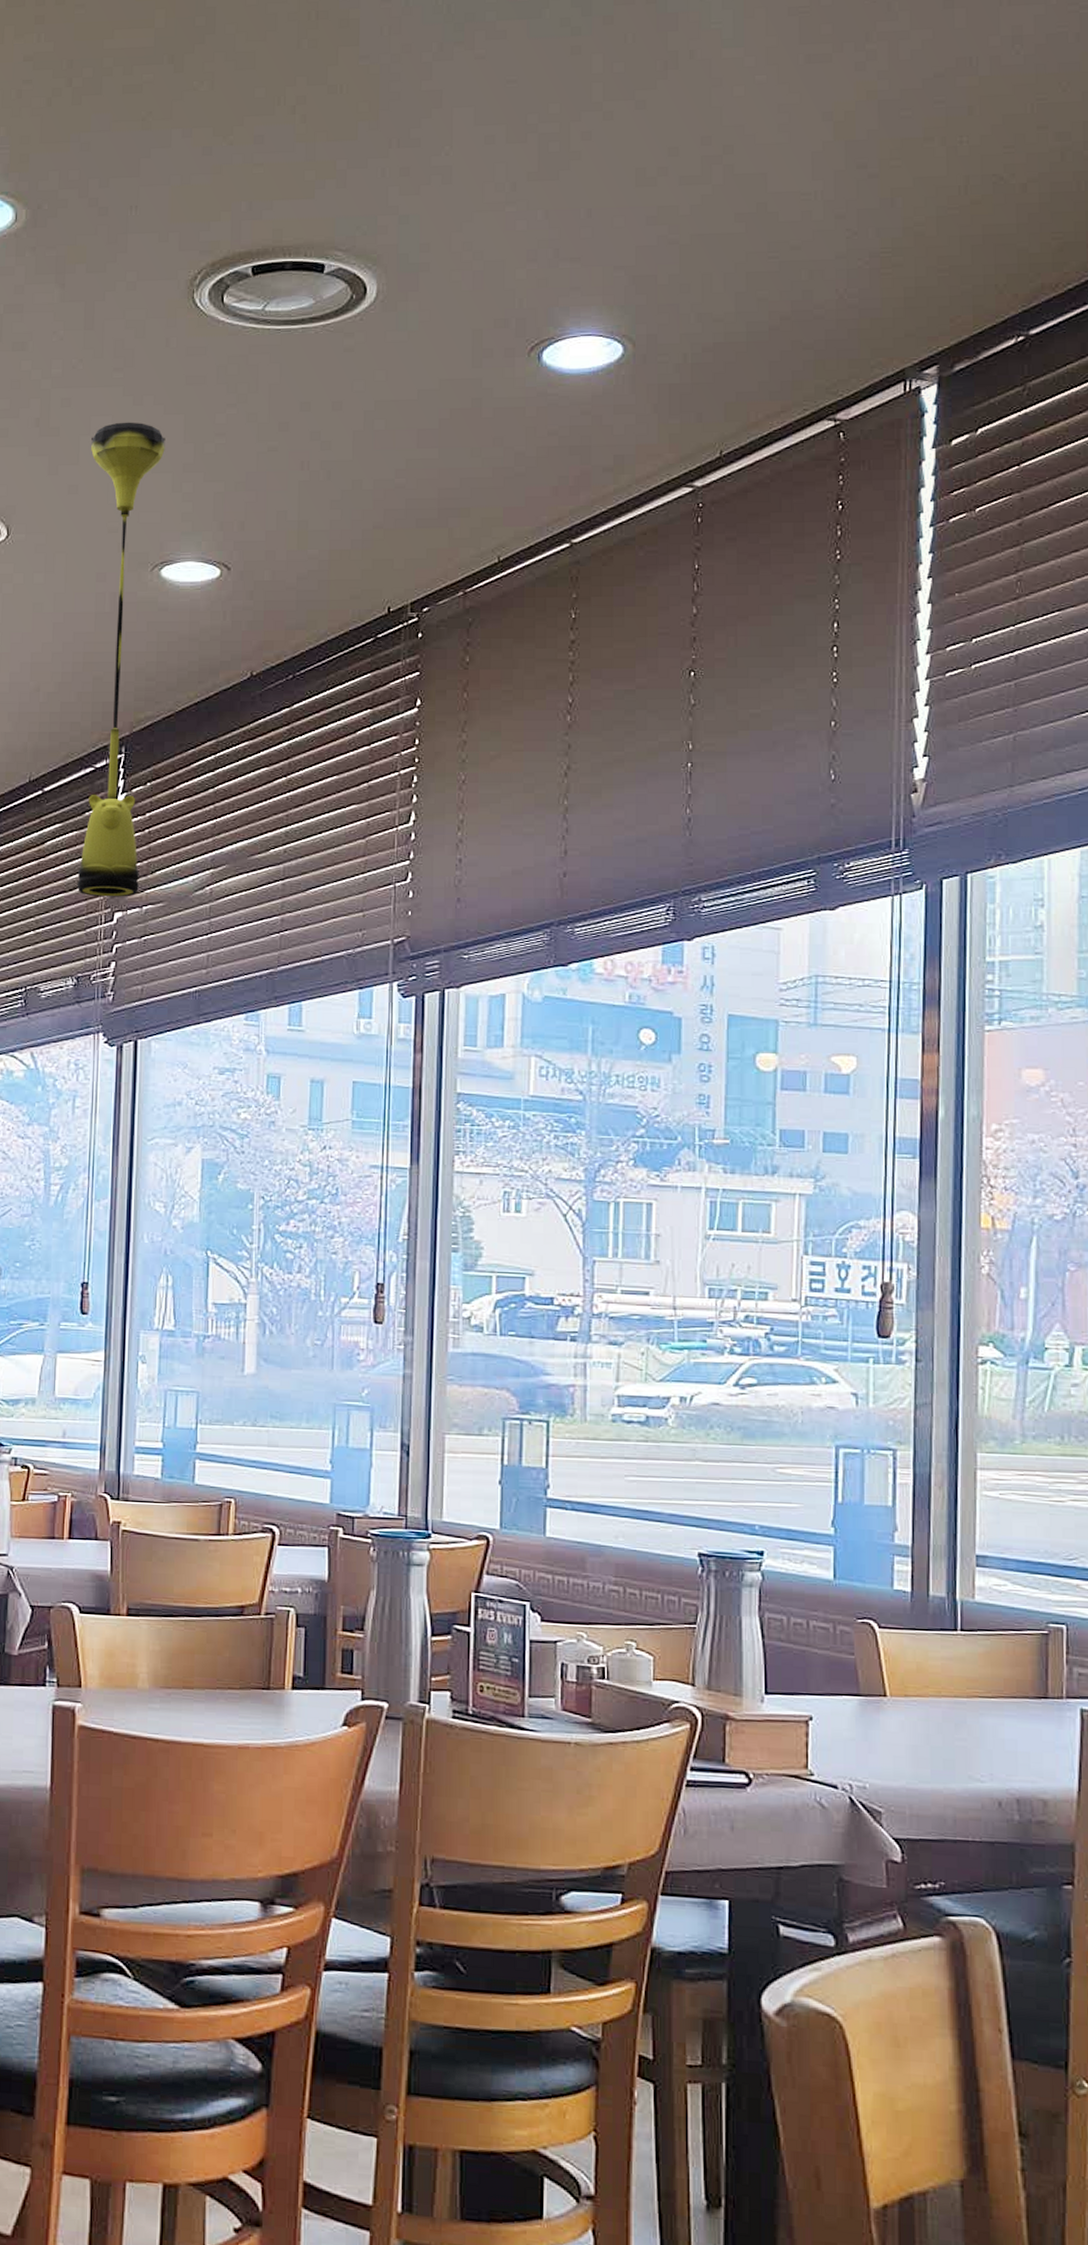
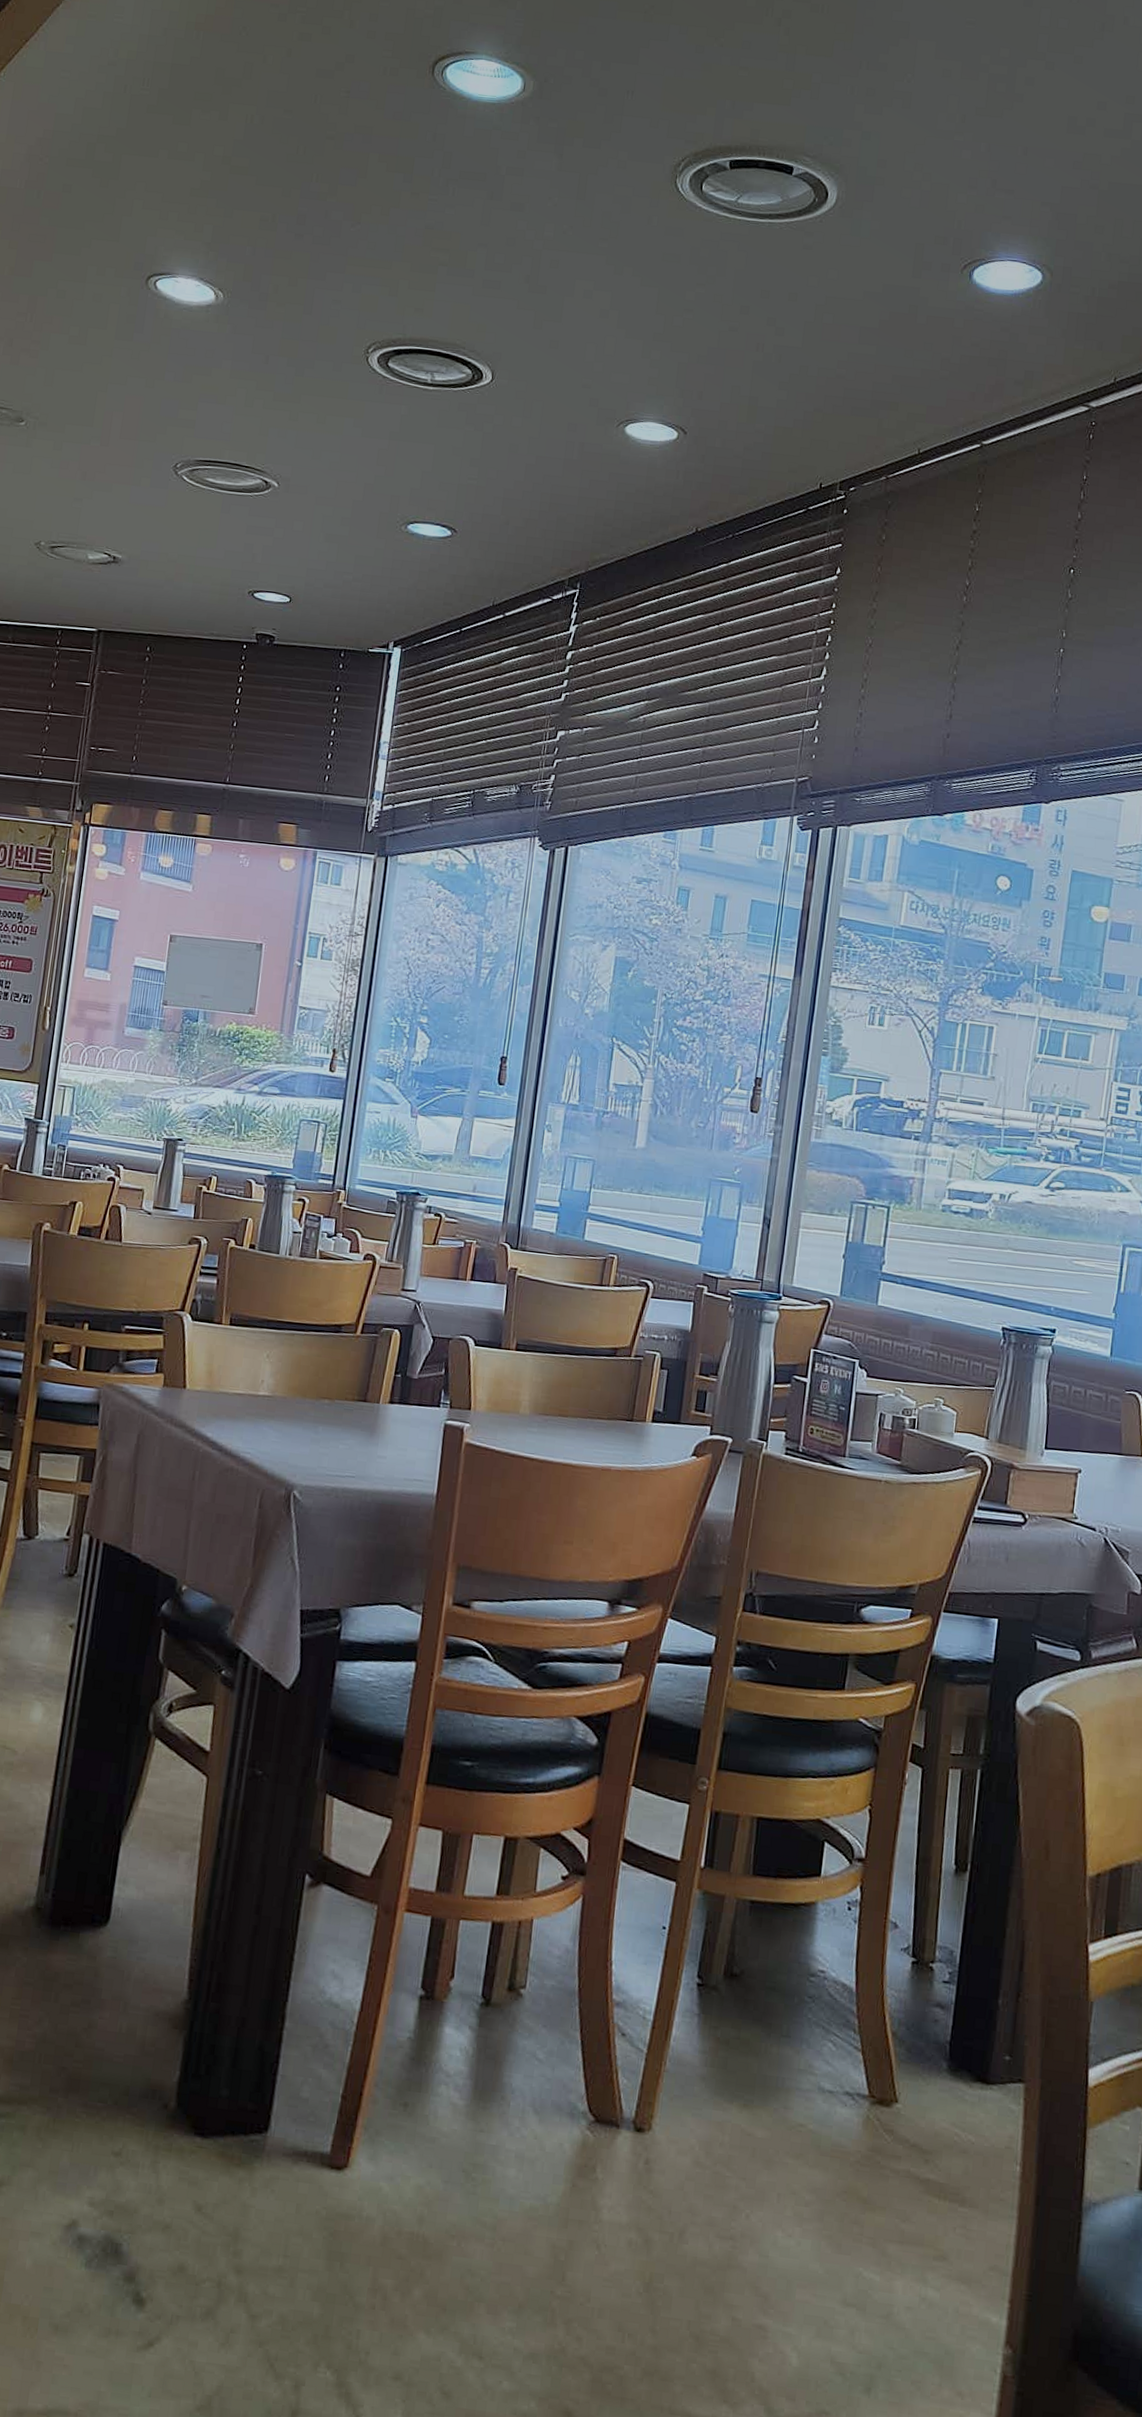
pendant light: present [76,422,165,897] -> none [527,288,640,718]

